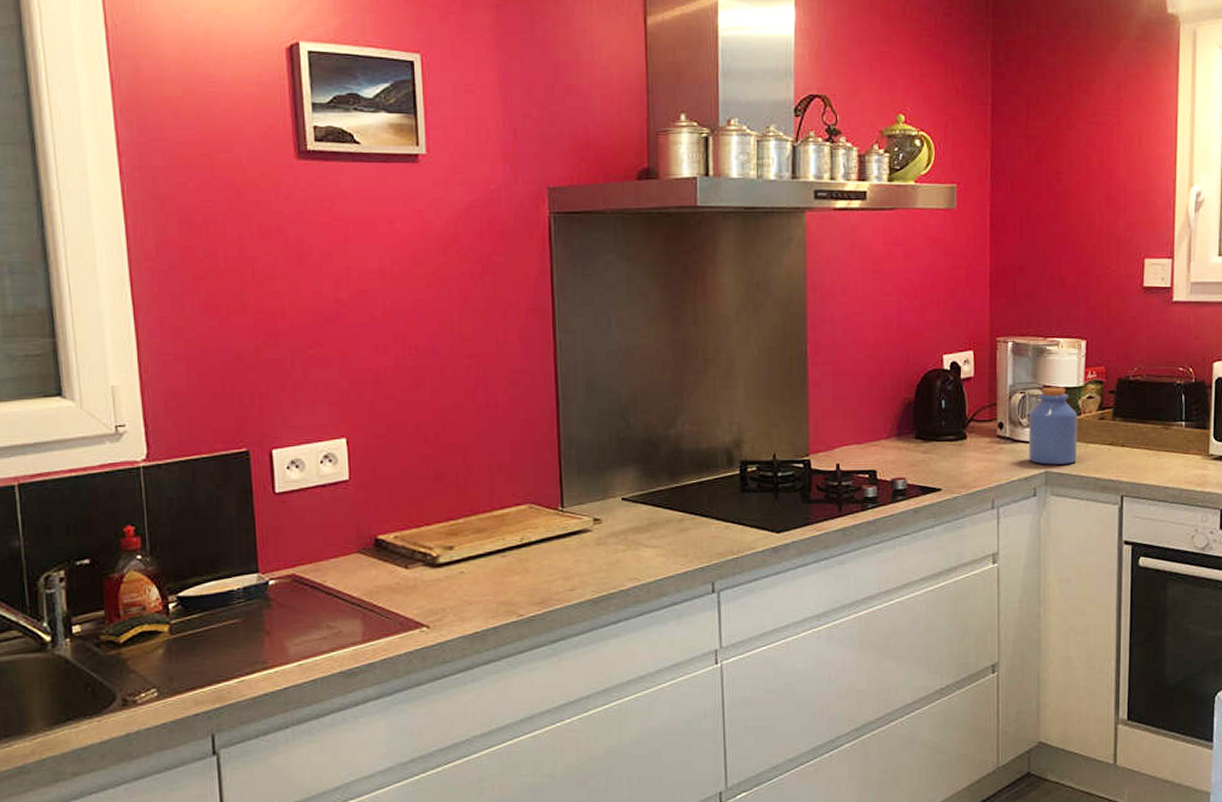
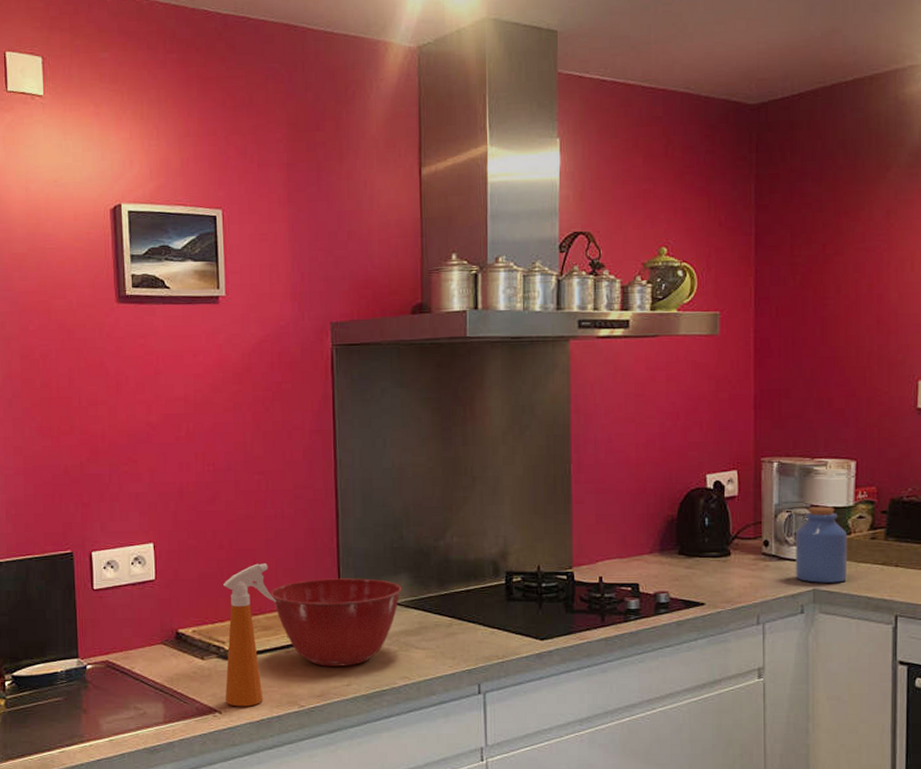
spray bottle: none [429,458,491,620] -> present [223,563,277,707]
mixing bowl: none [484,472,629,570] -> present [271,578,402,666]

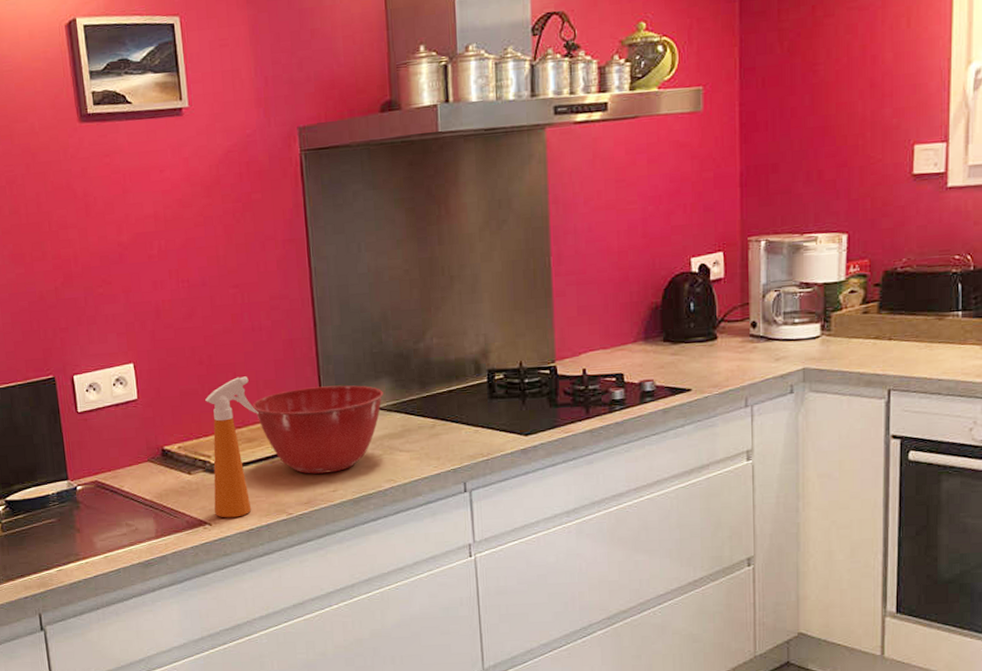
jar: present [795,506,848,583] -> none [783,283,839,362]

